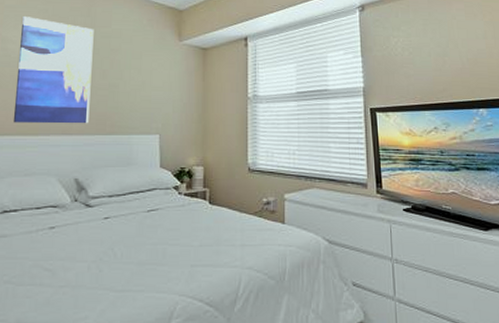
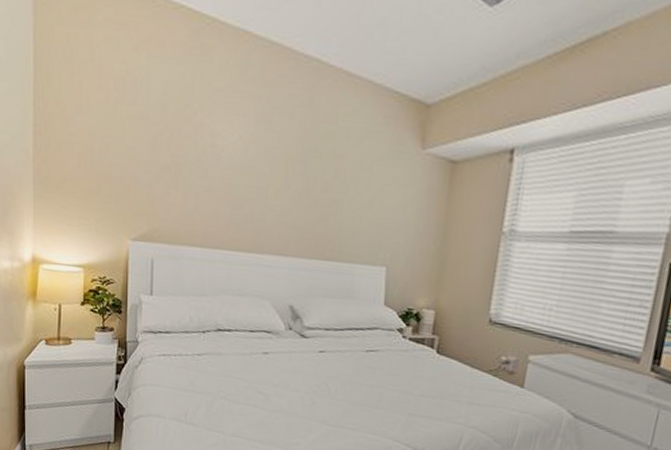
wall art: present [12,16,94,124] -> none [224,104,316,246]

